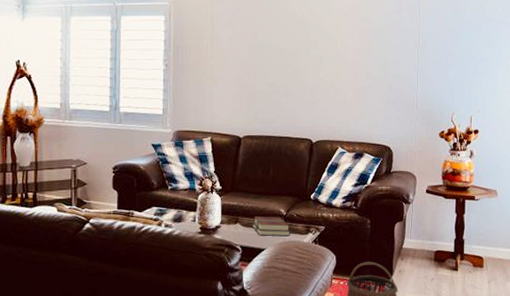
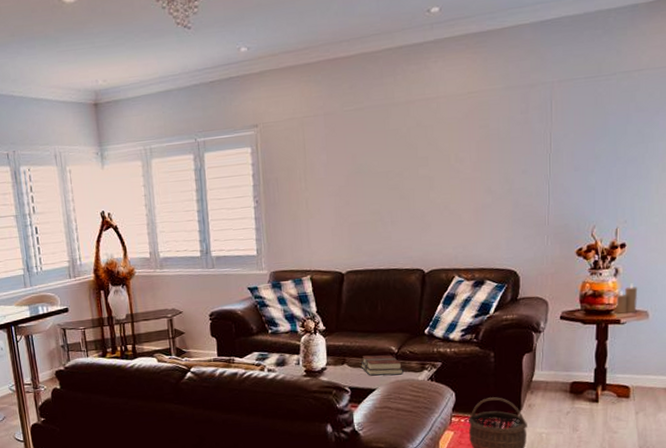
candle: none [470,165,489,192] -> present [614,283,638,314]

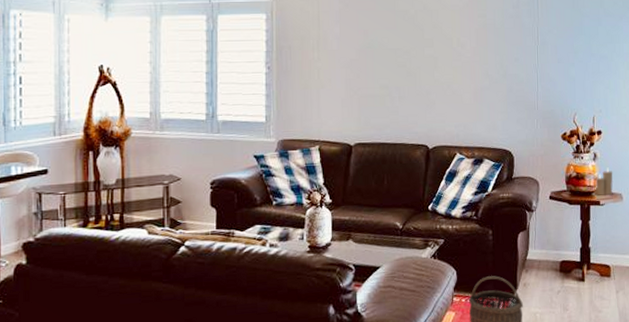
books: present [361,355,404,376] -> none [366,230,408,253]

